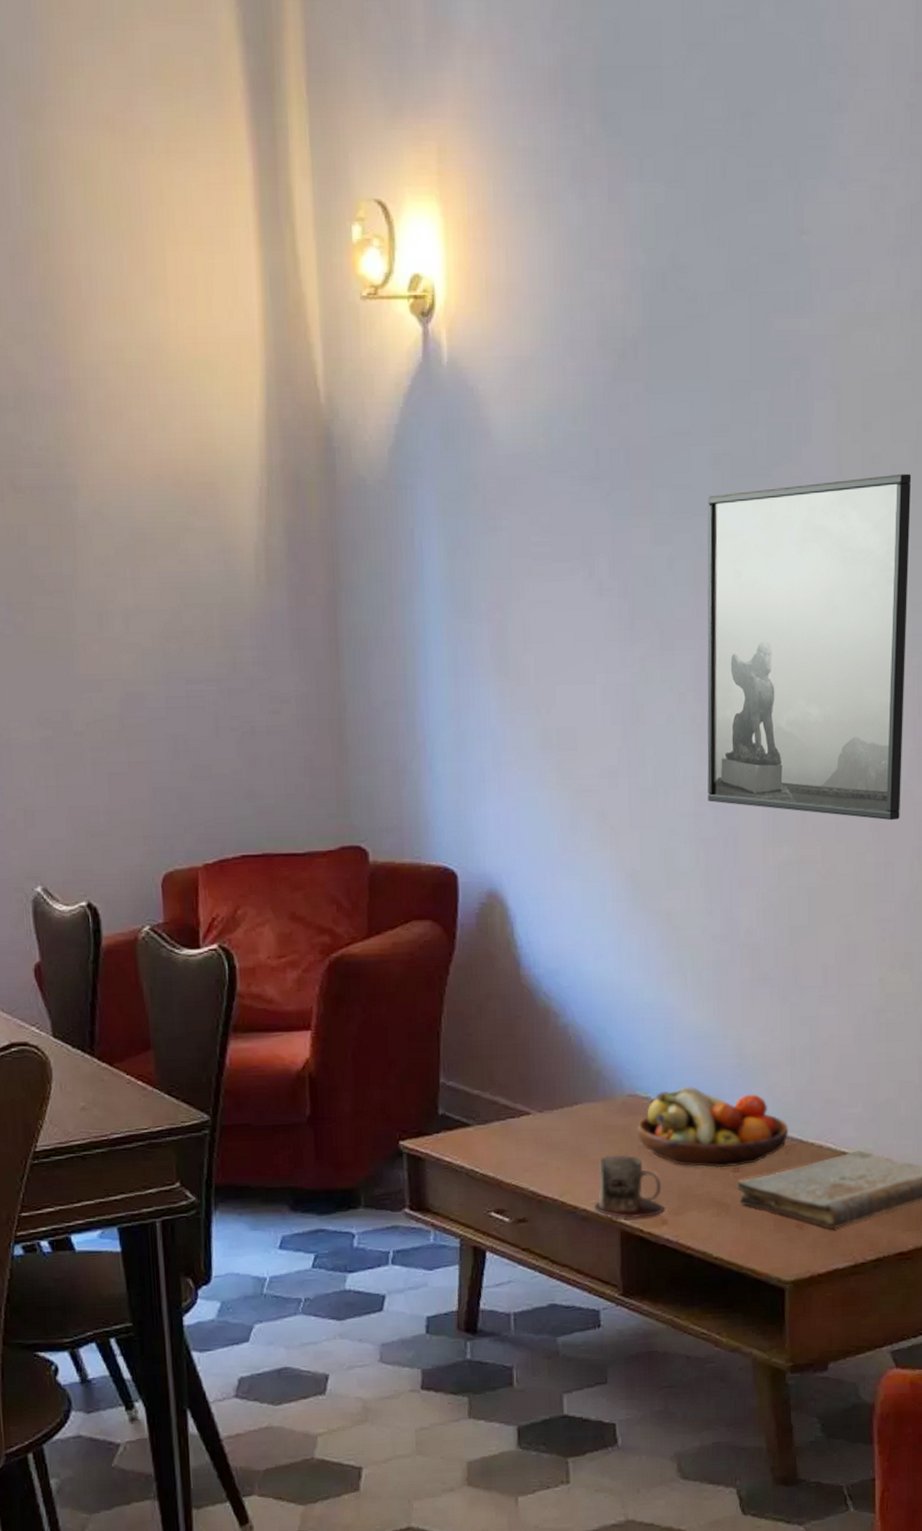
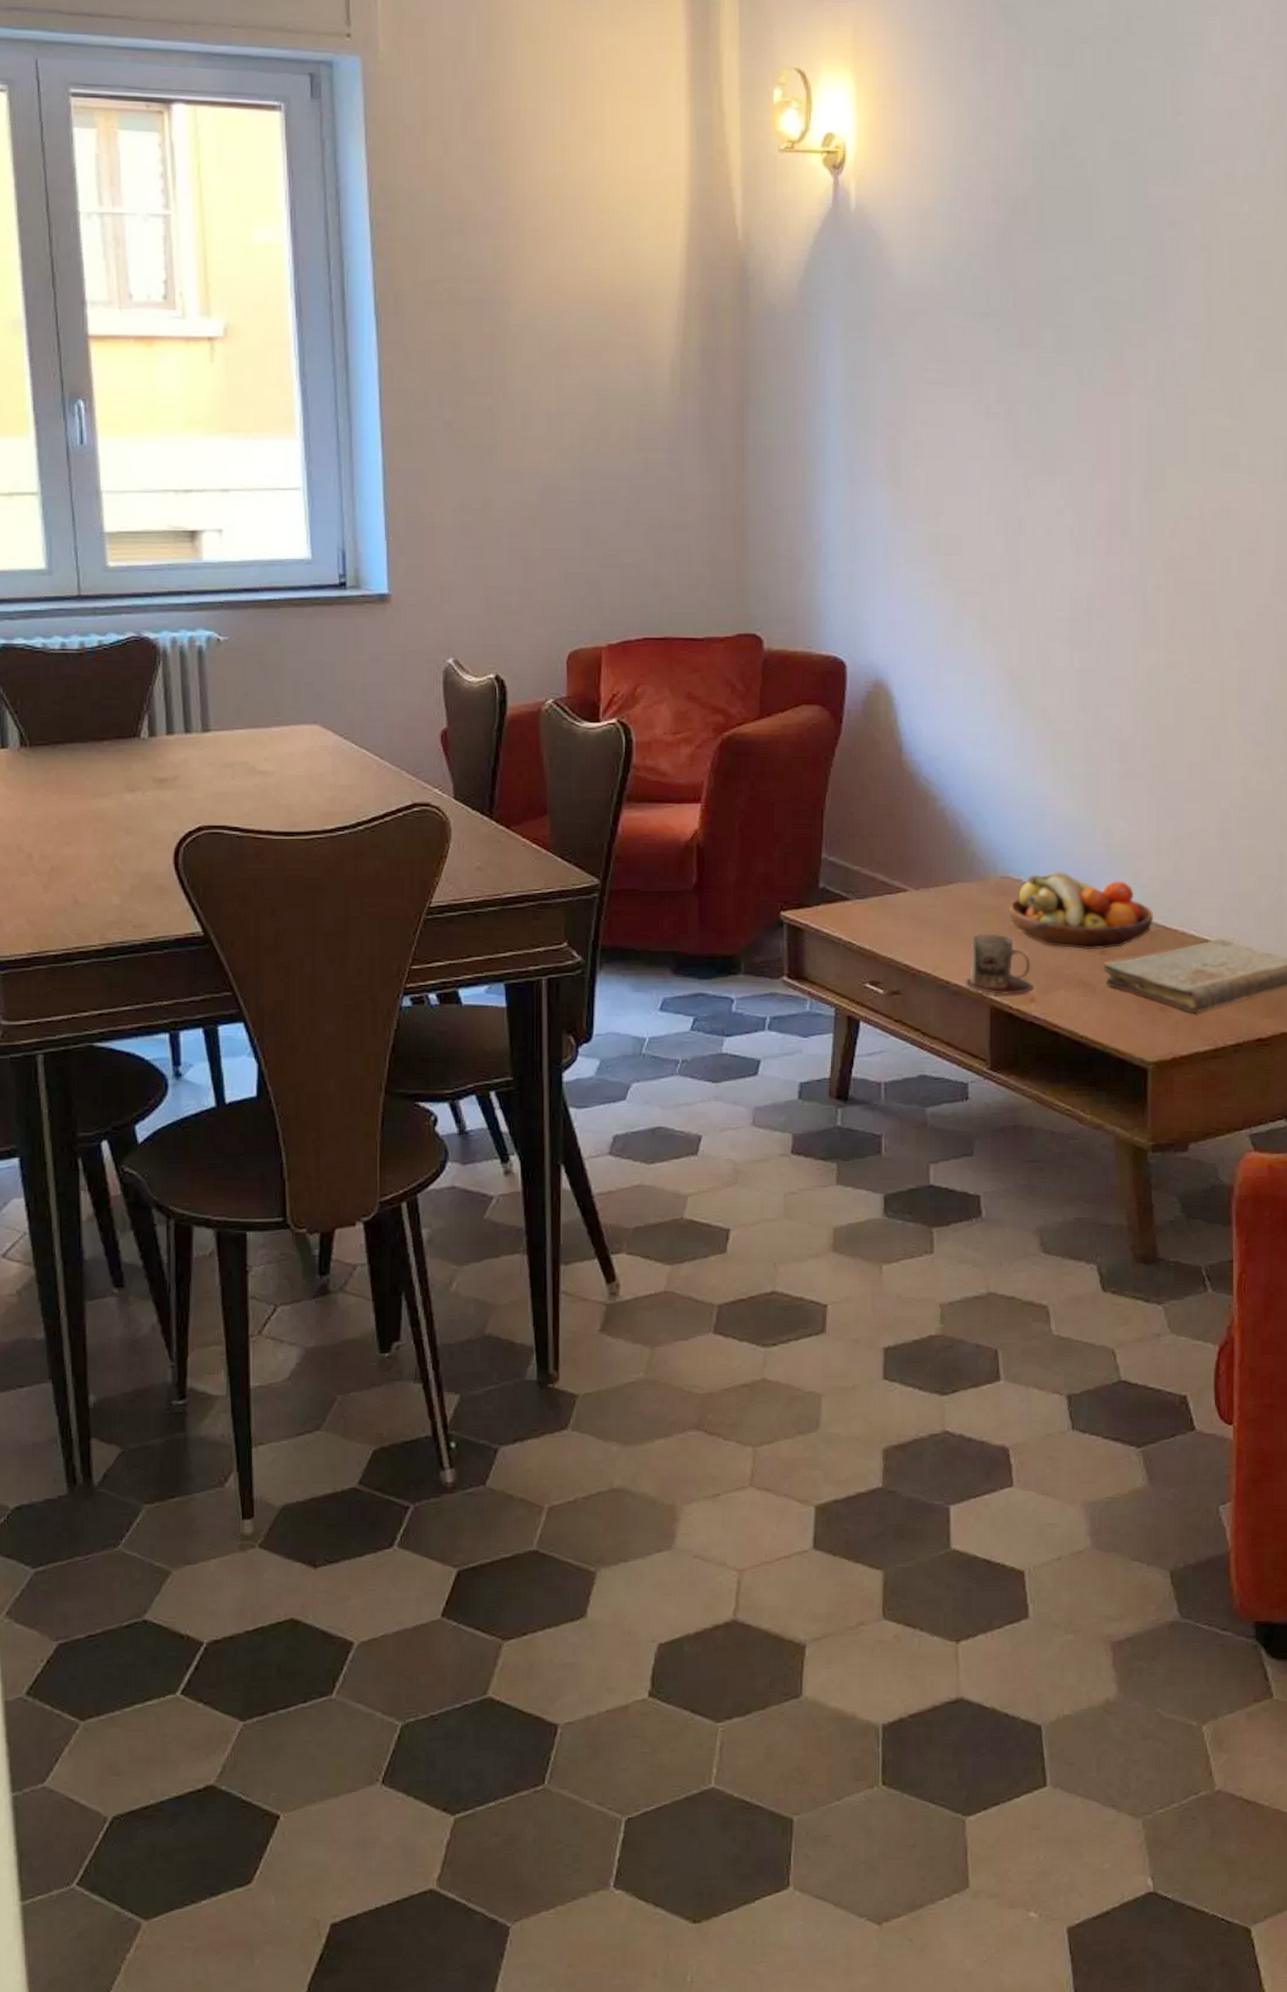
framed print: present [707,473,912,821] -> none [1083,324,1275,632]

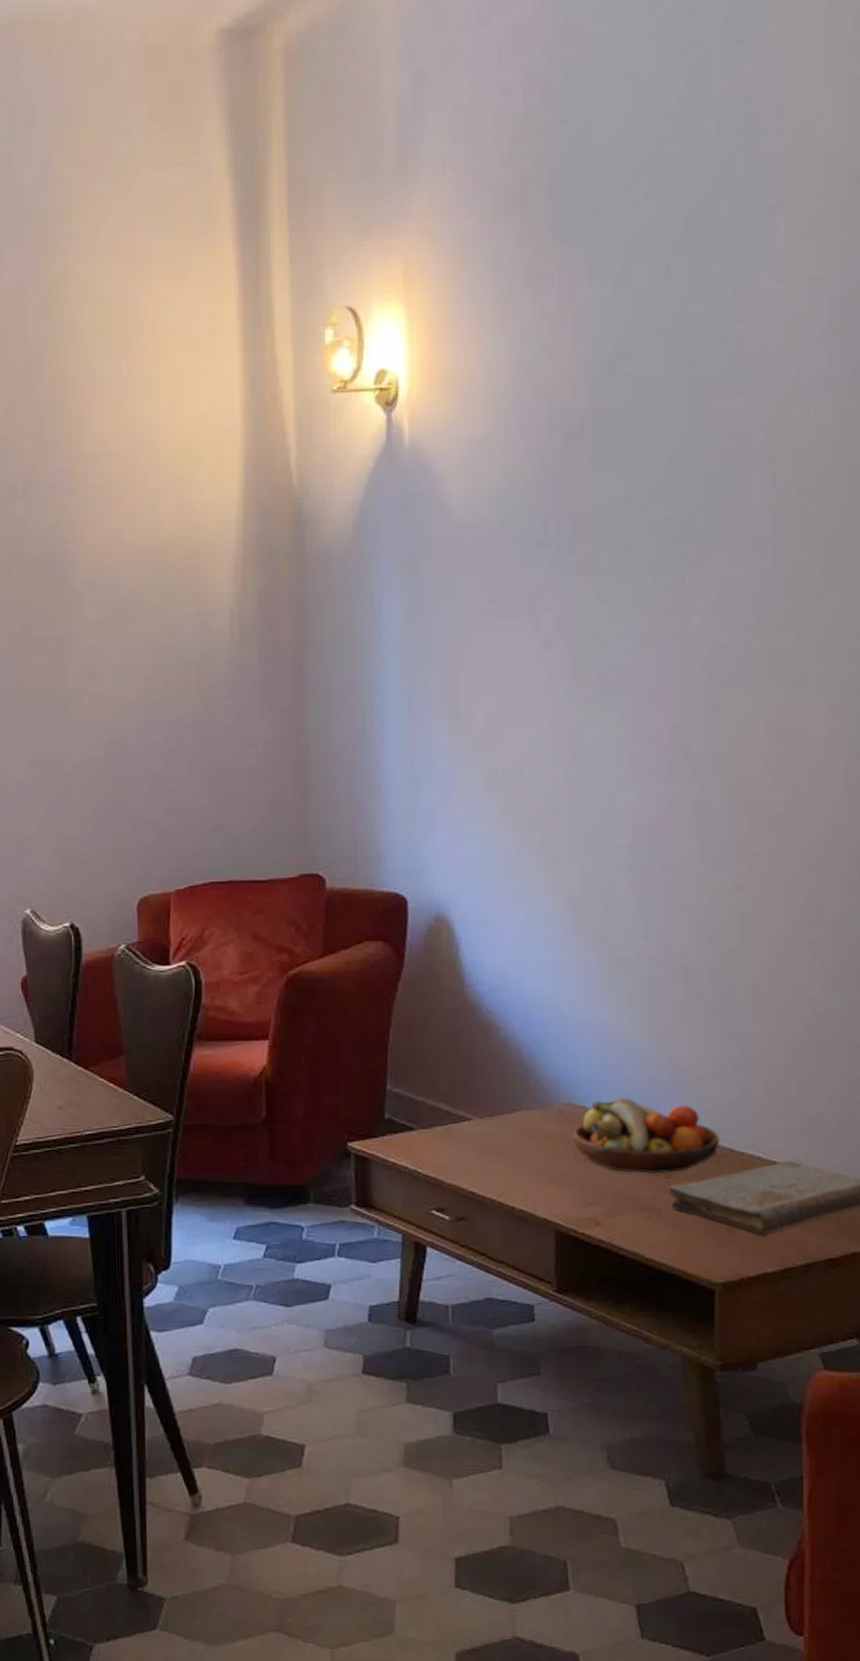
mug: present [966,933,1032,995] -> none [531,1159,597,1219]

